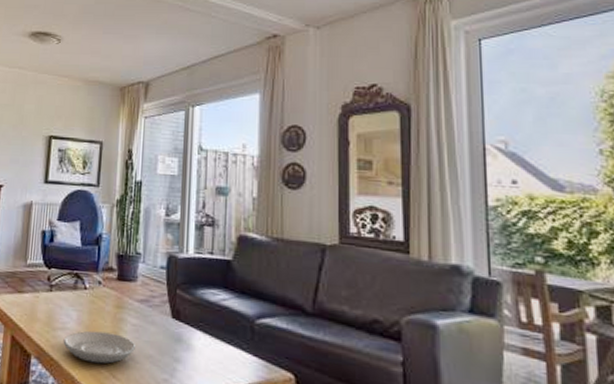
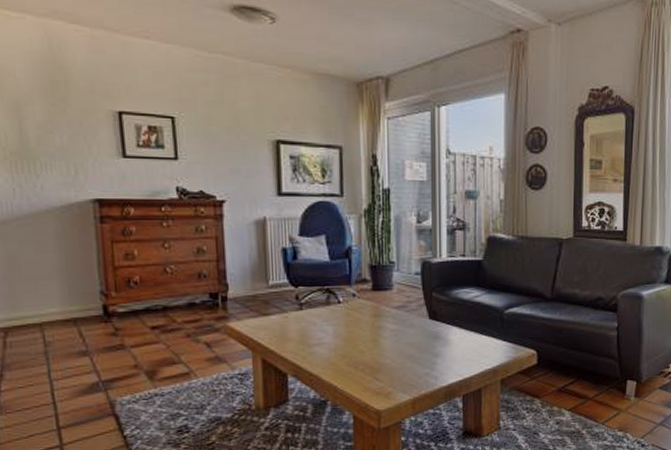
plate: present [63,330,135,364] -> none [321,341,396,371]

